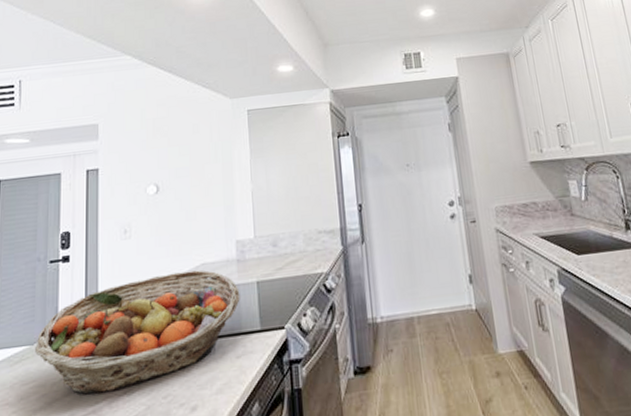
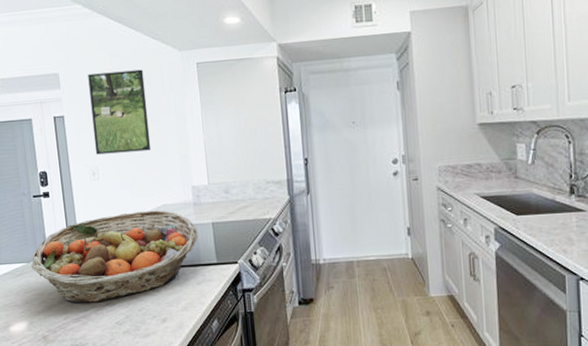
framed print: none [130,118,193,210] -> present [88,69,151,155]

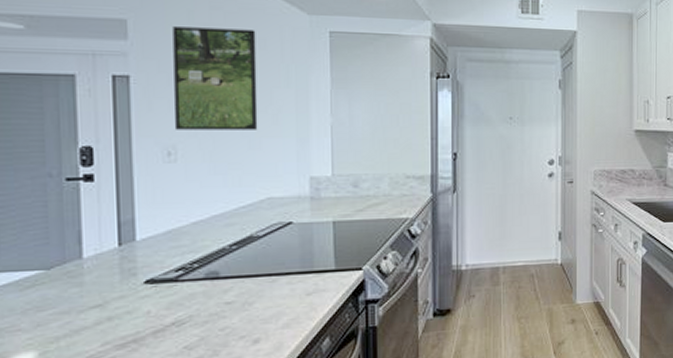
fruit basket: present [31,210,198,304] -> none [53,204,313,325]

